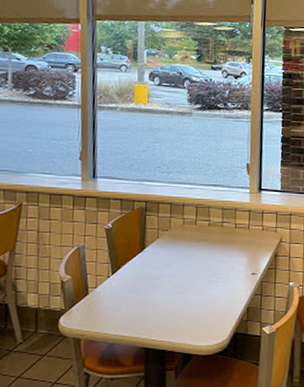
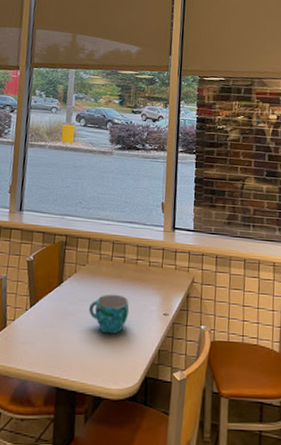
cup: none [174,257,216,295] -> present [89,294,130,334]

